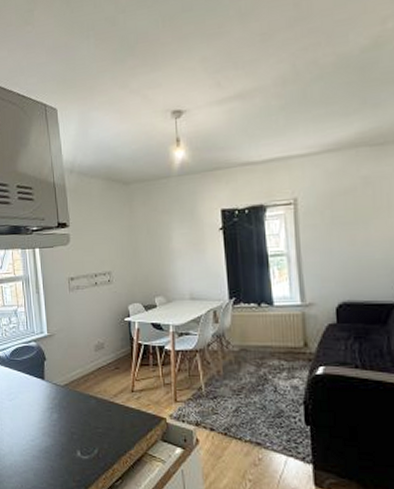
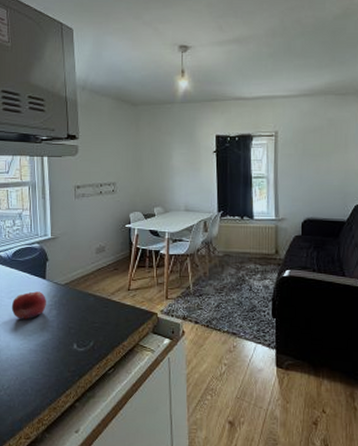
fruit: none [12,393,47,423] -> present [11,291,46,320]

